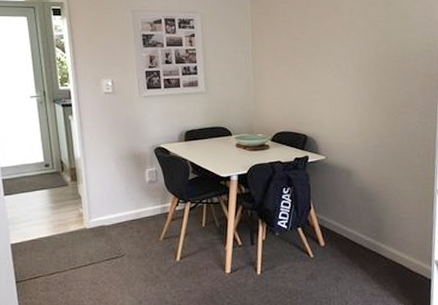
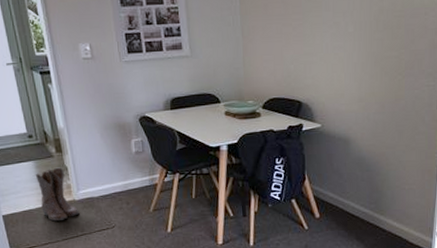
boots: none [48,195,90,250] -> present [35,167,80,222]

